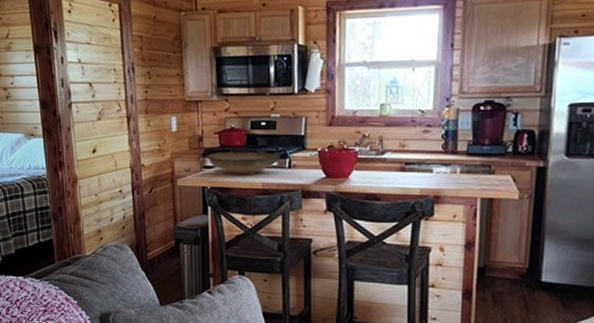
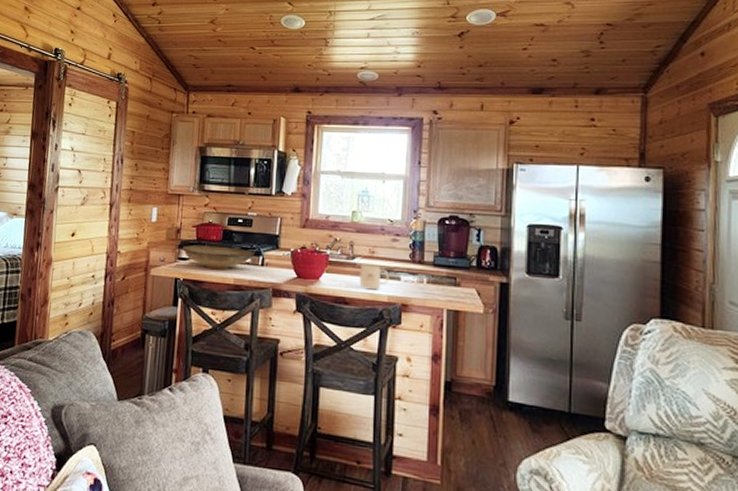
mug: none [390,157,421,184] -> present [359,263,389,290]

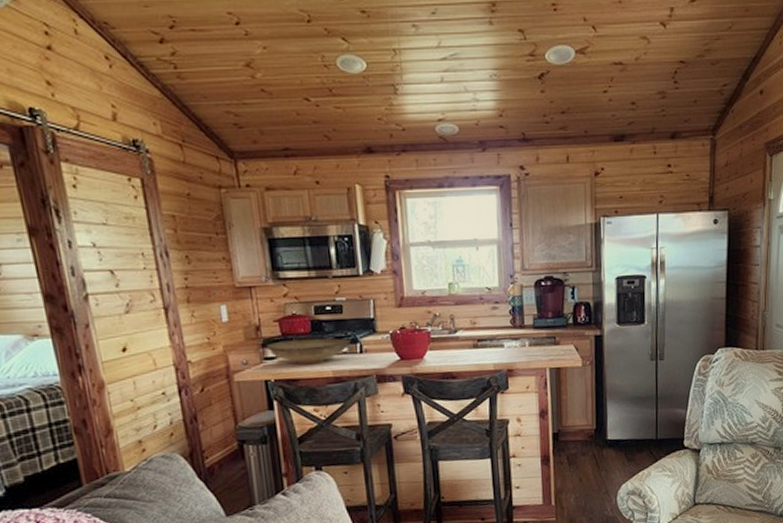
mug: present [359,263,389,290] -> none [463,334,493,361]

